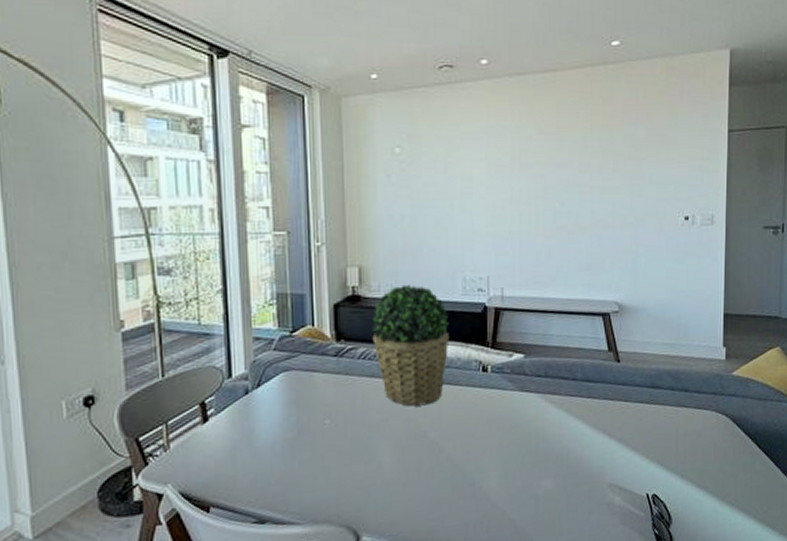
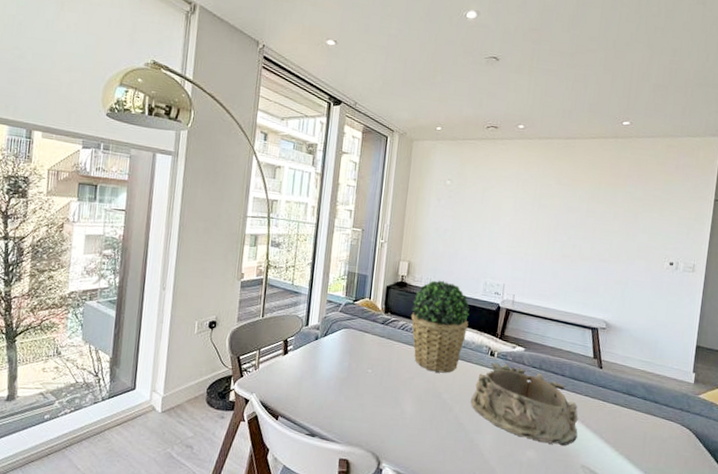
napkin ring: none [466,377,600,467] -> present [471,363,578,445]

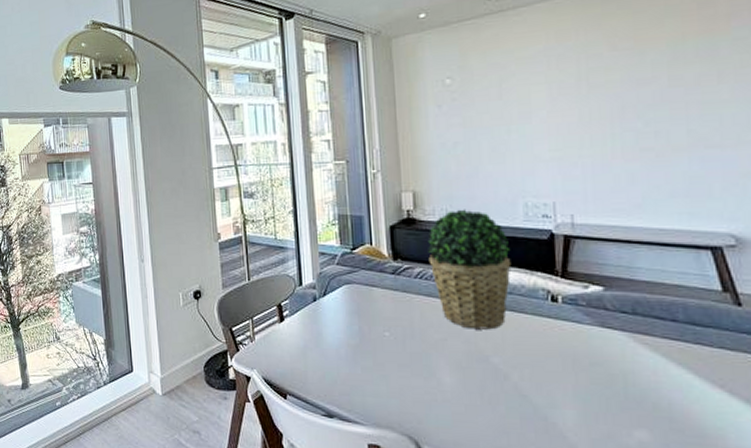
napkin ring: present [471,363,578,445] -> none [534,310,717,422]

